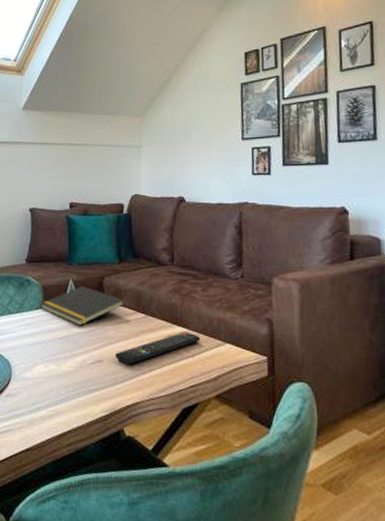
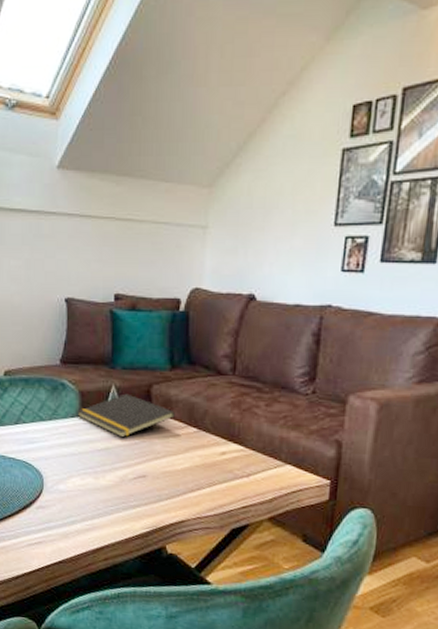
remote control: present [116,332,201,364] -> none [161,449,259,482]

